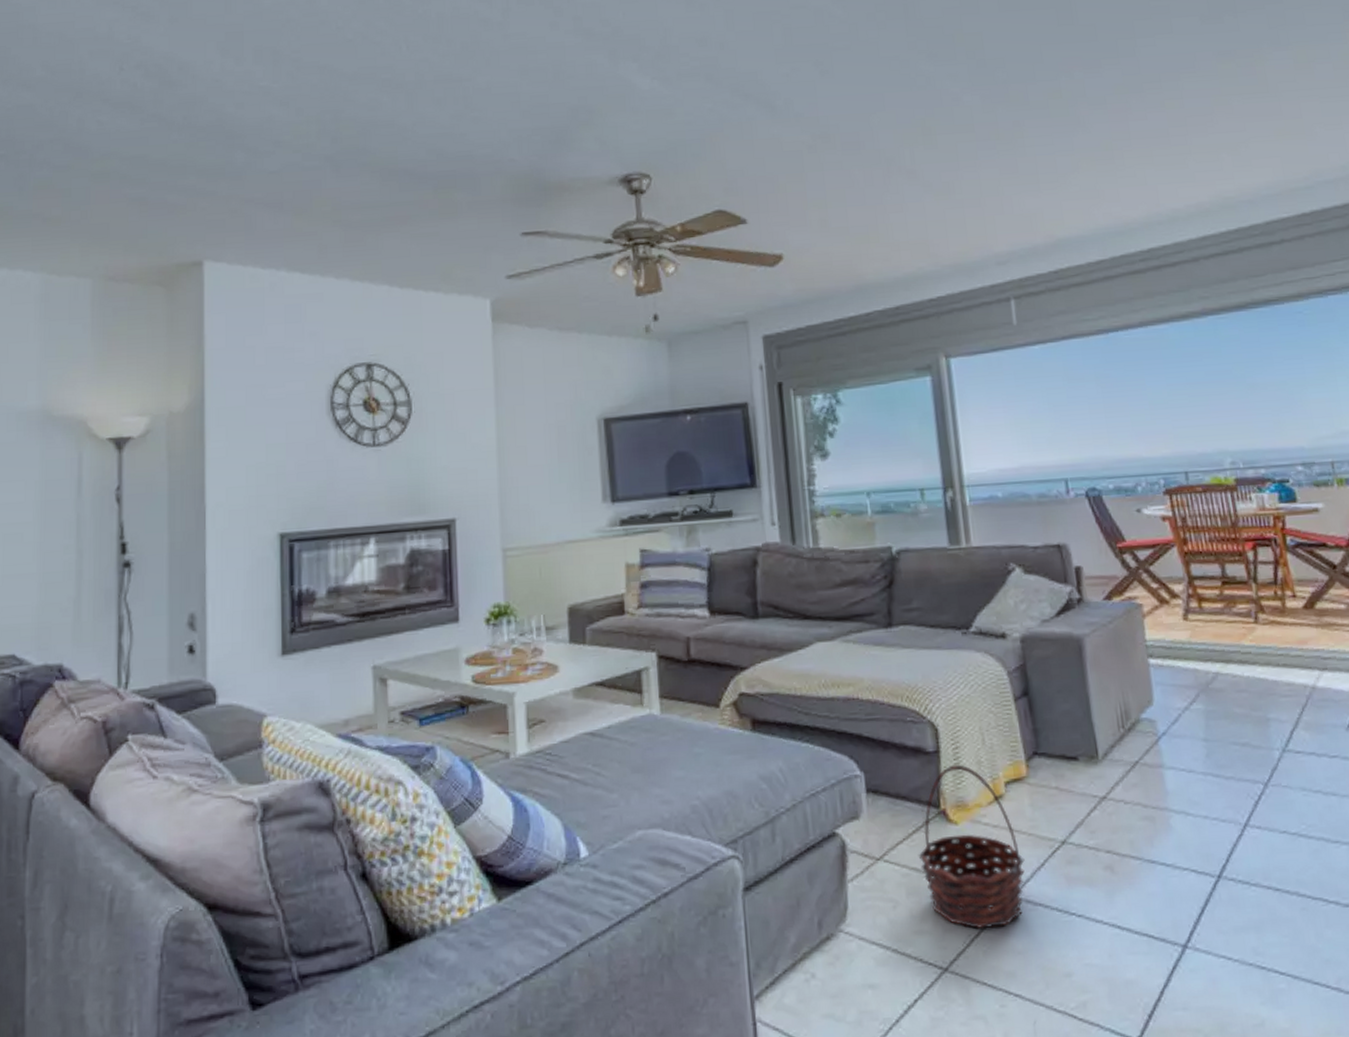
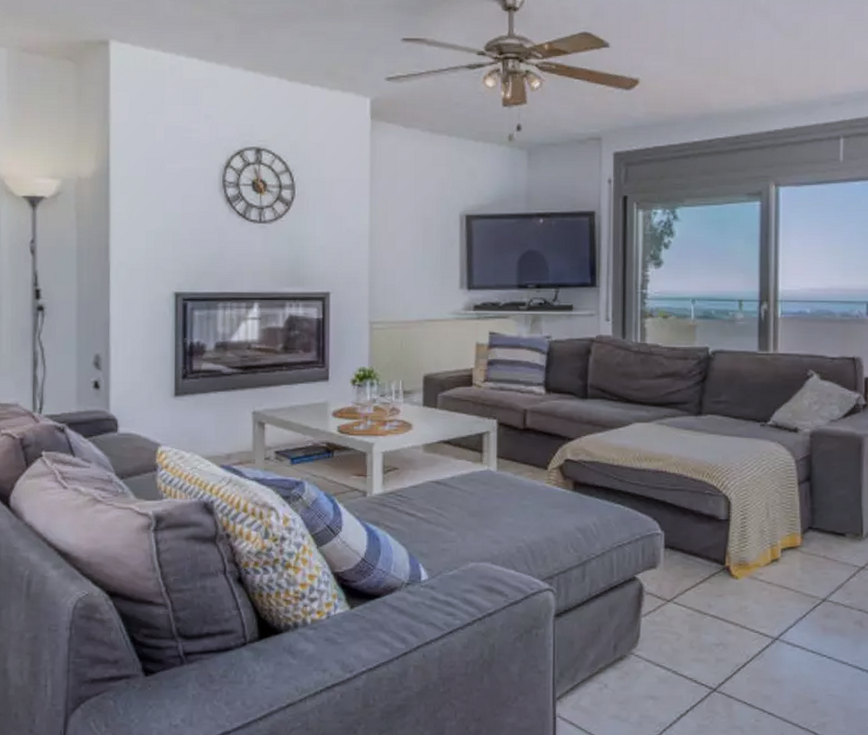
basket: present [918,764,1025,930] -> none [702,531,790,662]

